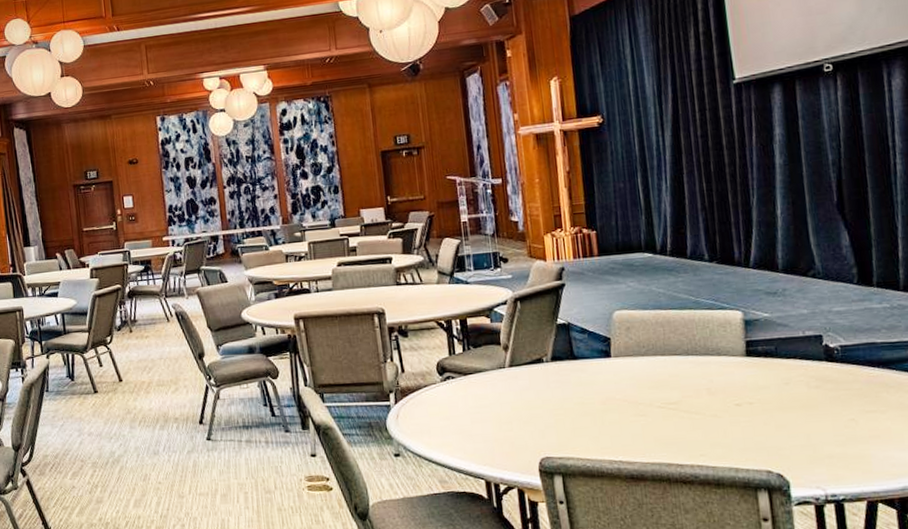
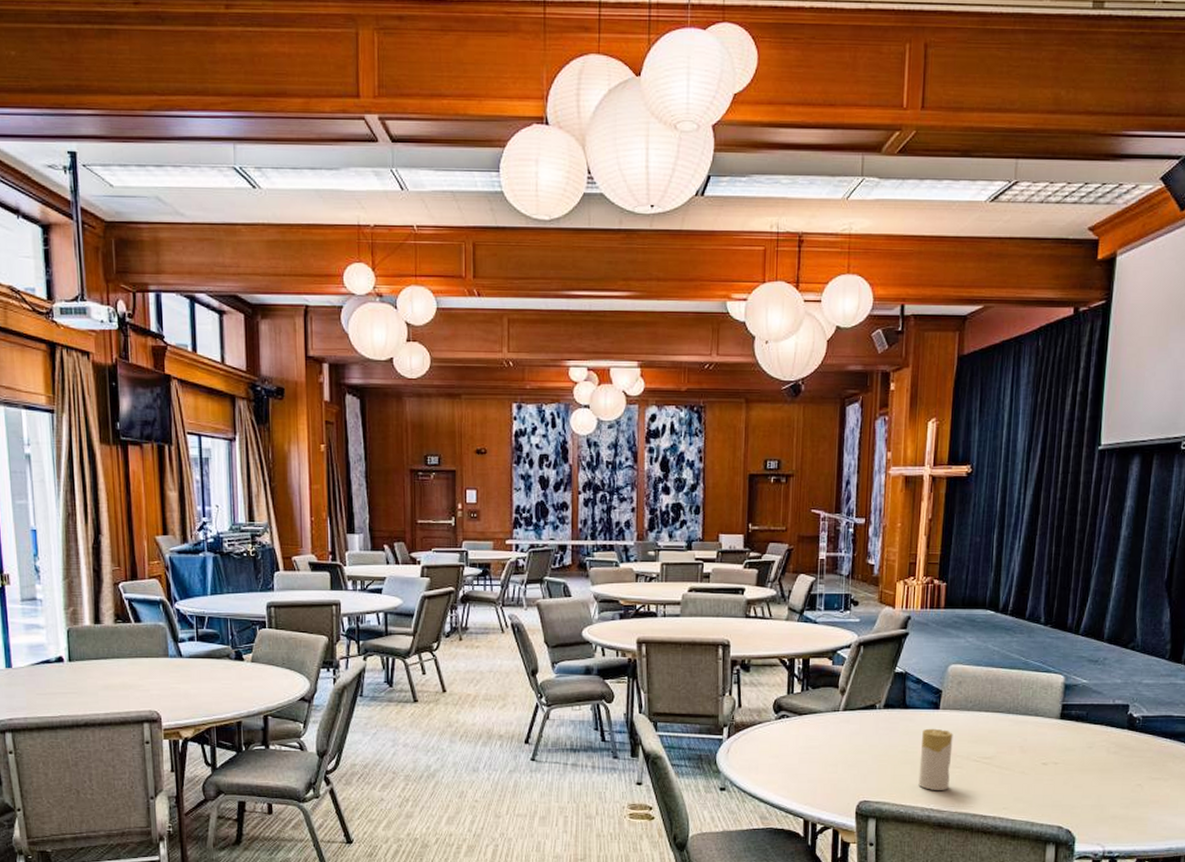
candle: none [597,377,636,442] -> present [918,728,953,790]

